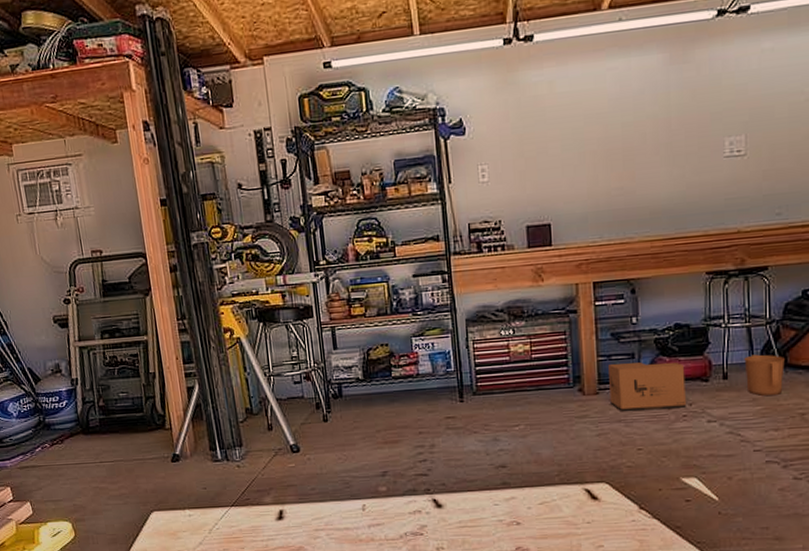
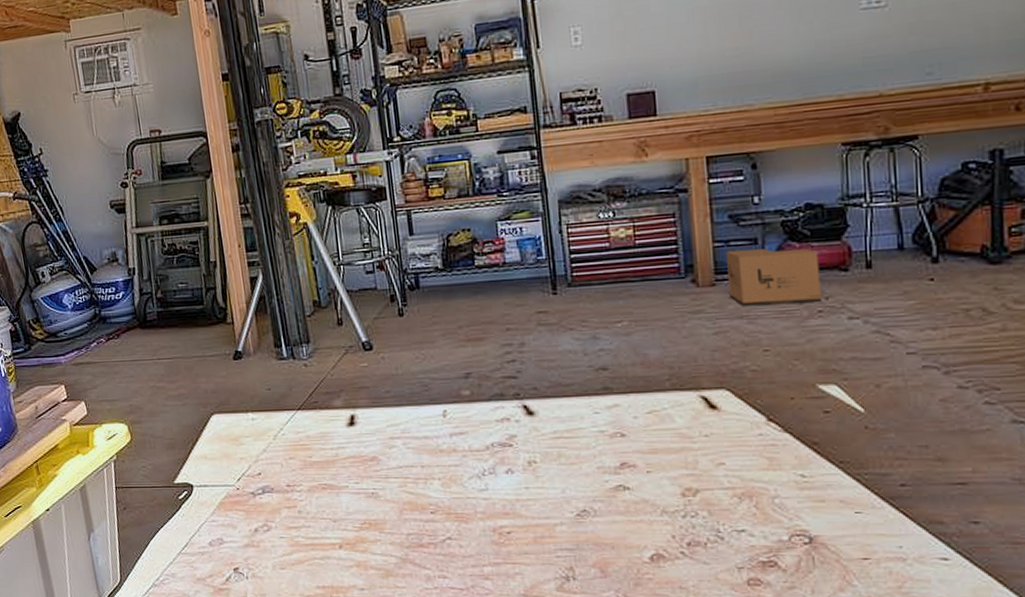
mug: present [744,354,785,397] -> none [892,239,943,289]

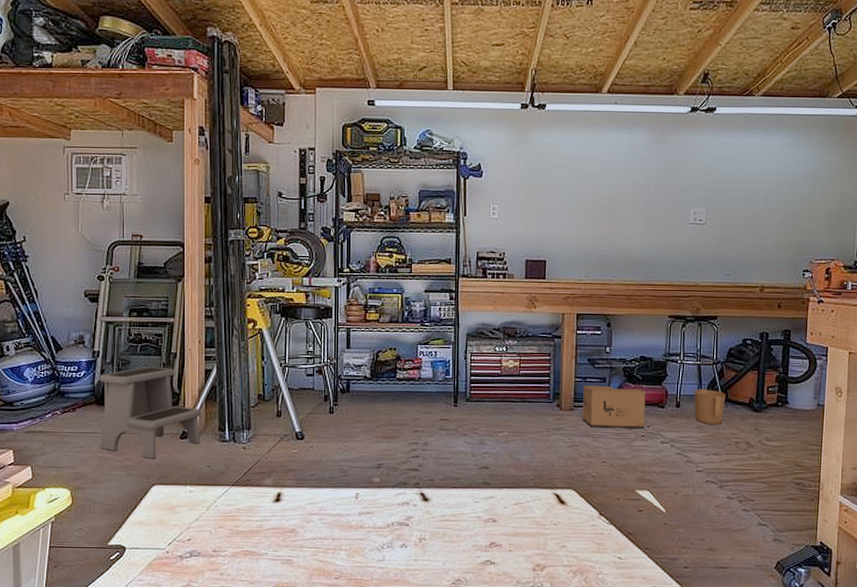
step stool: none [138,279,256,385] -> present [99,366,201,459]
mug: none [892,239,943,289] -> present [694,389,726,425]

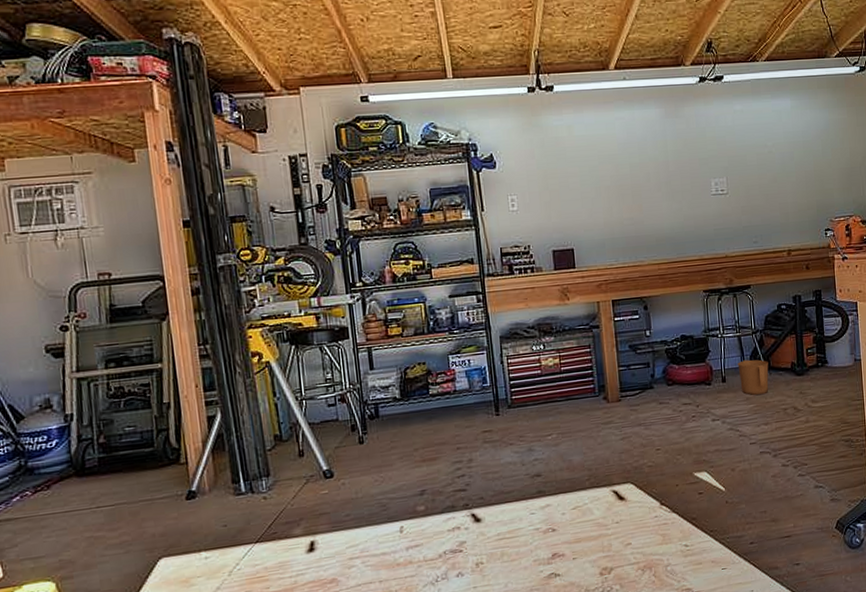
step stool: present [99,366,201,459] -> none [76,421,212,530]
cardboard box: present [582,386,646,430] -> none [628,369,694,417]

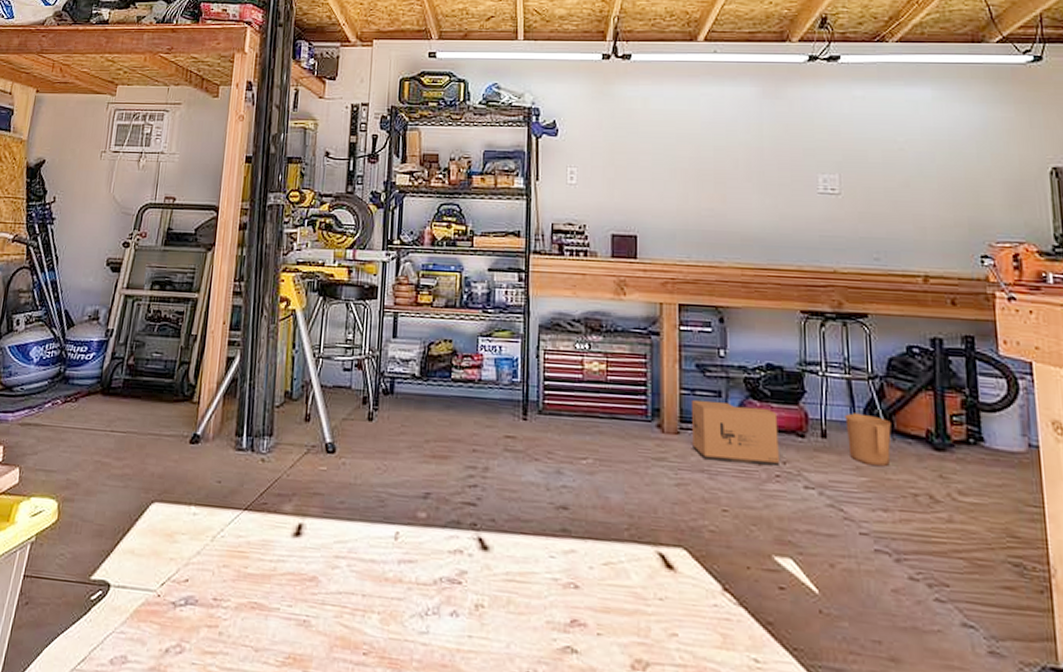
cardboard box: none [628,369,694,417] -> present [692,400,779,467]

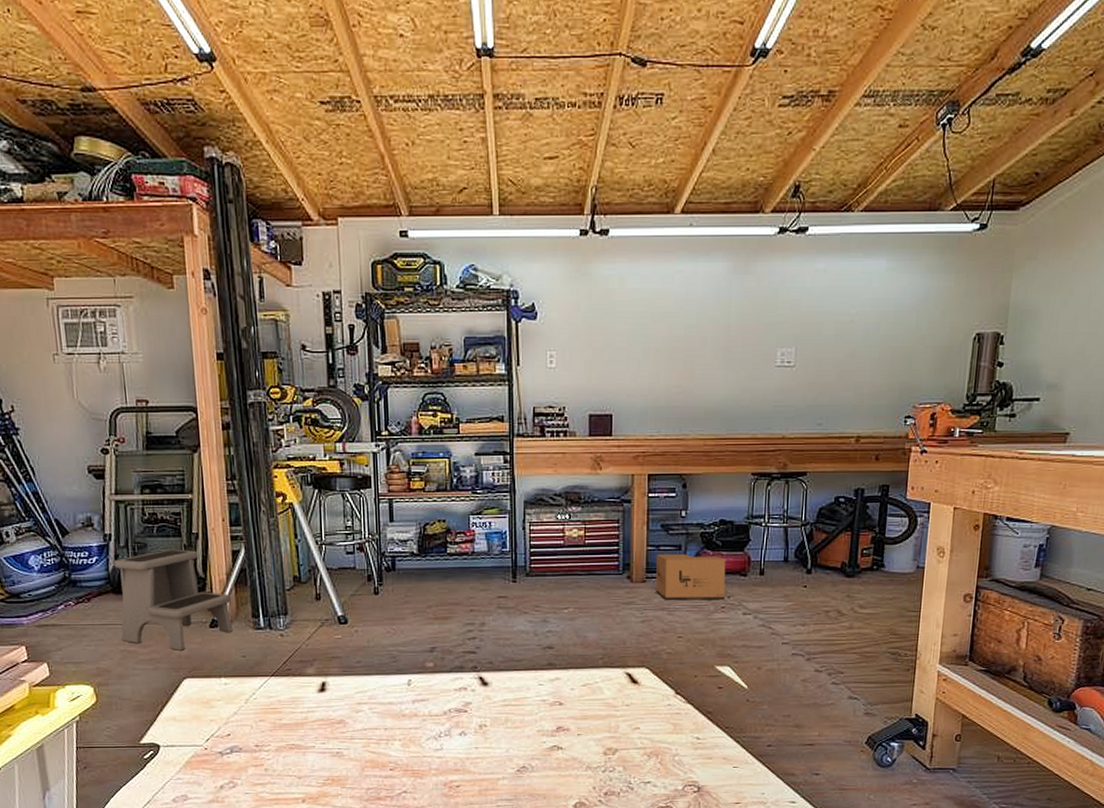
step stool: none [98,350,217,468] -> present [113,549,233,651]
mug: present [845,413,891,467] -> none [779,554,815,593]

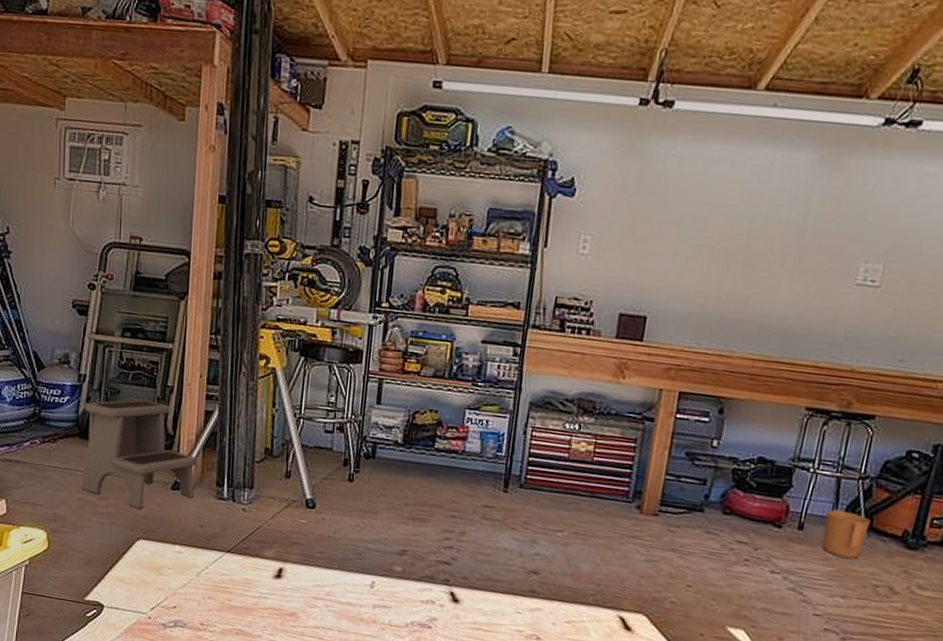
cardboard box: present [656,554,726,601] -> none [668,486,759,552]
mug: none [779,554,815,593] -> present [821,509,871,560]

